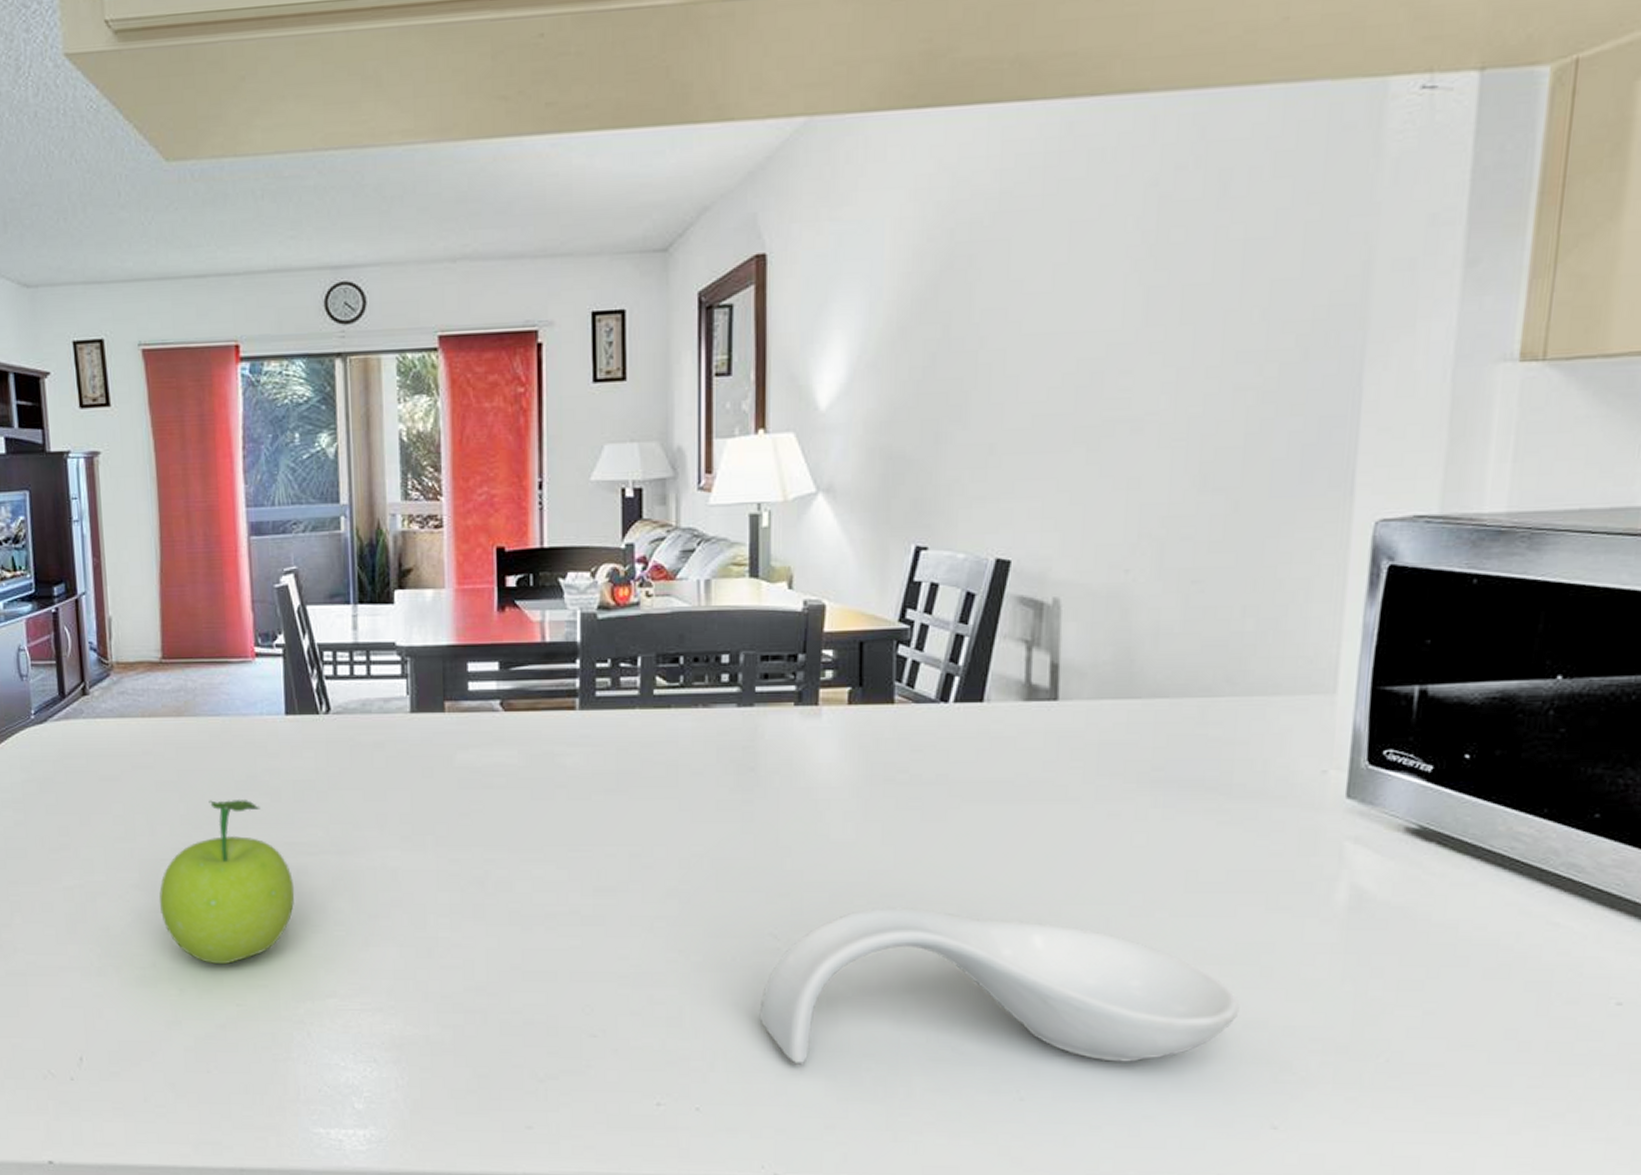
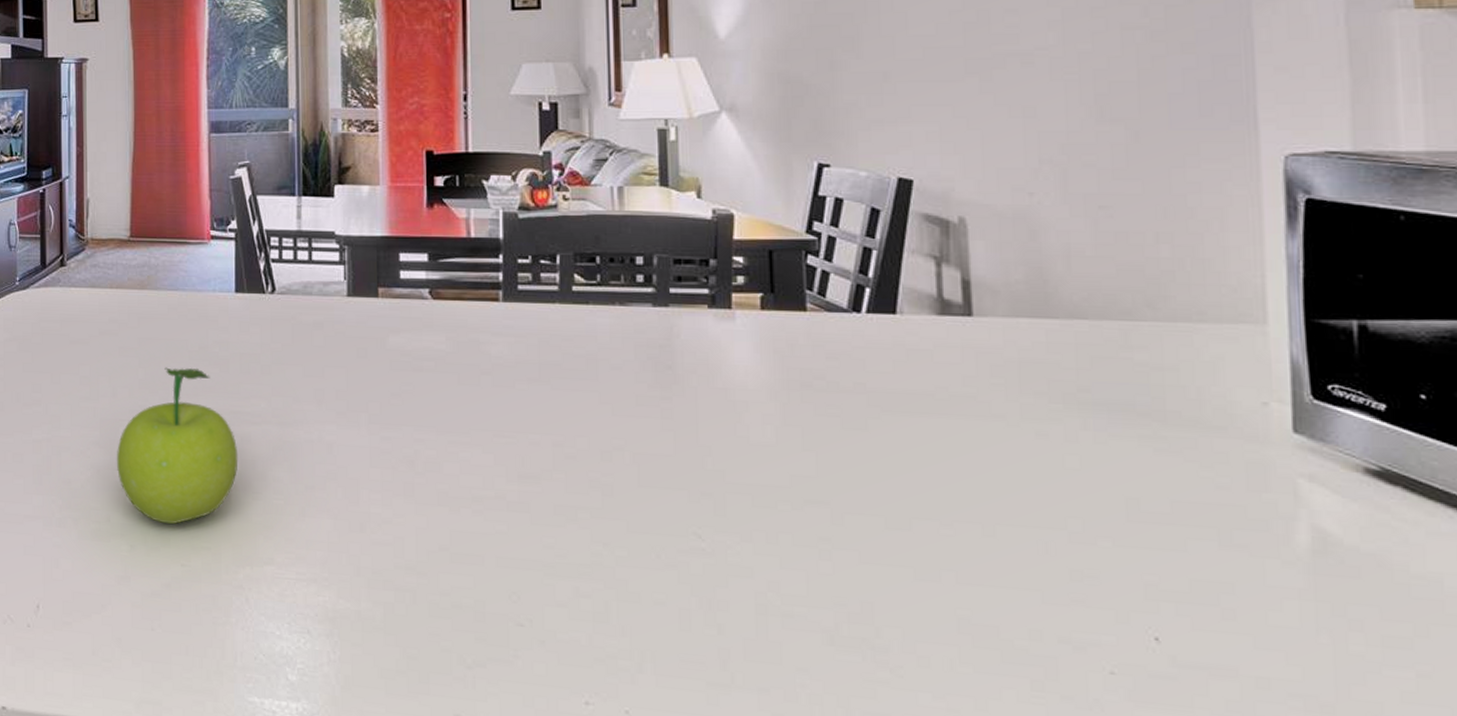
spoon rest: present [759,906,1240,1065] -> none [686,514,1204,703]

